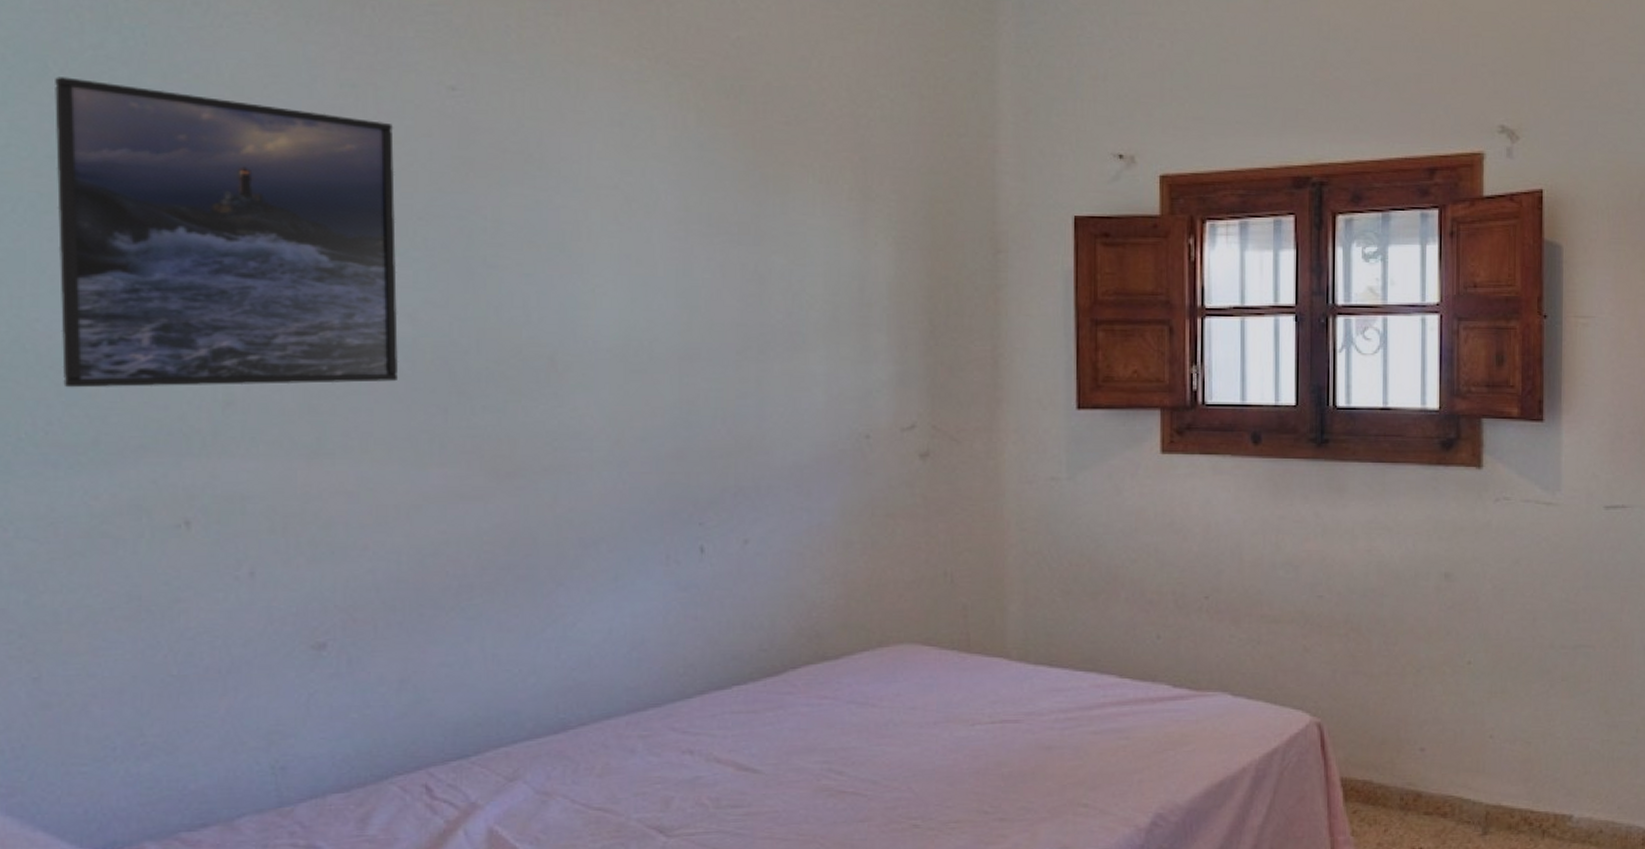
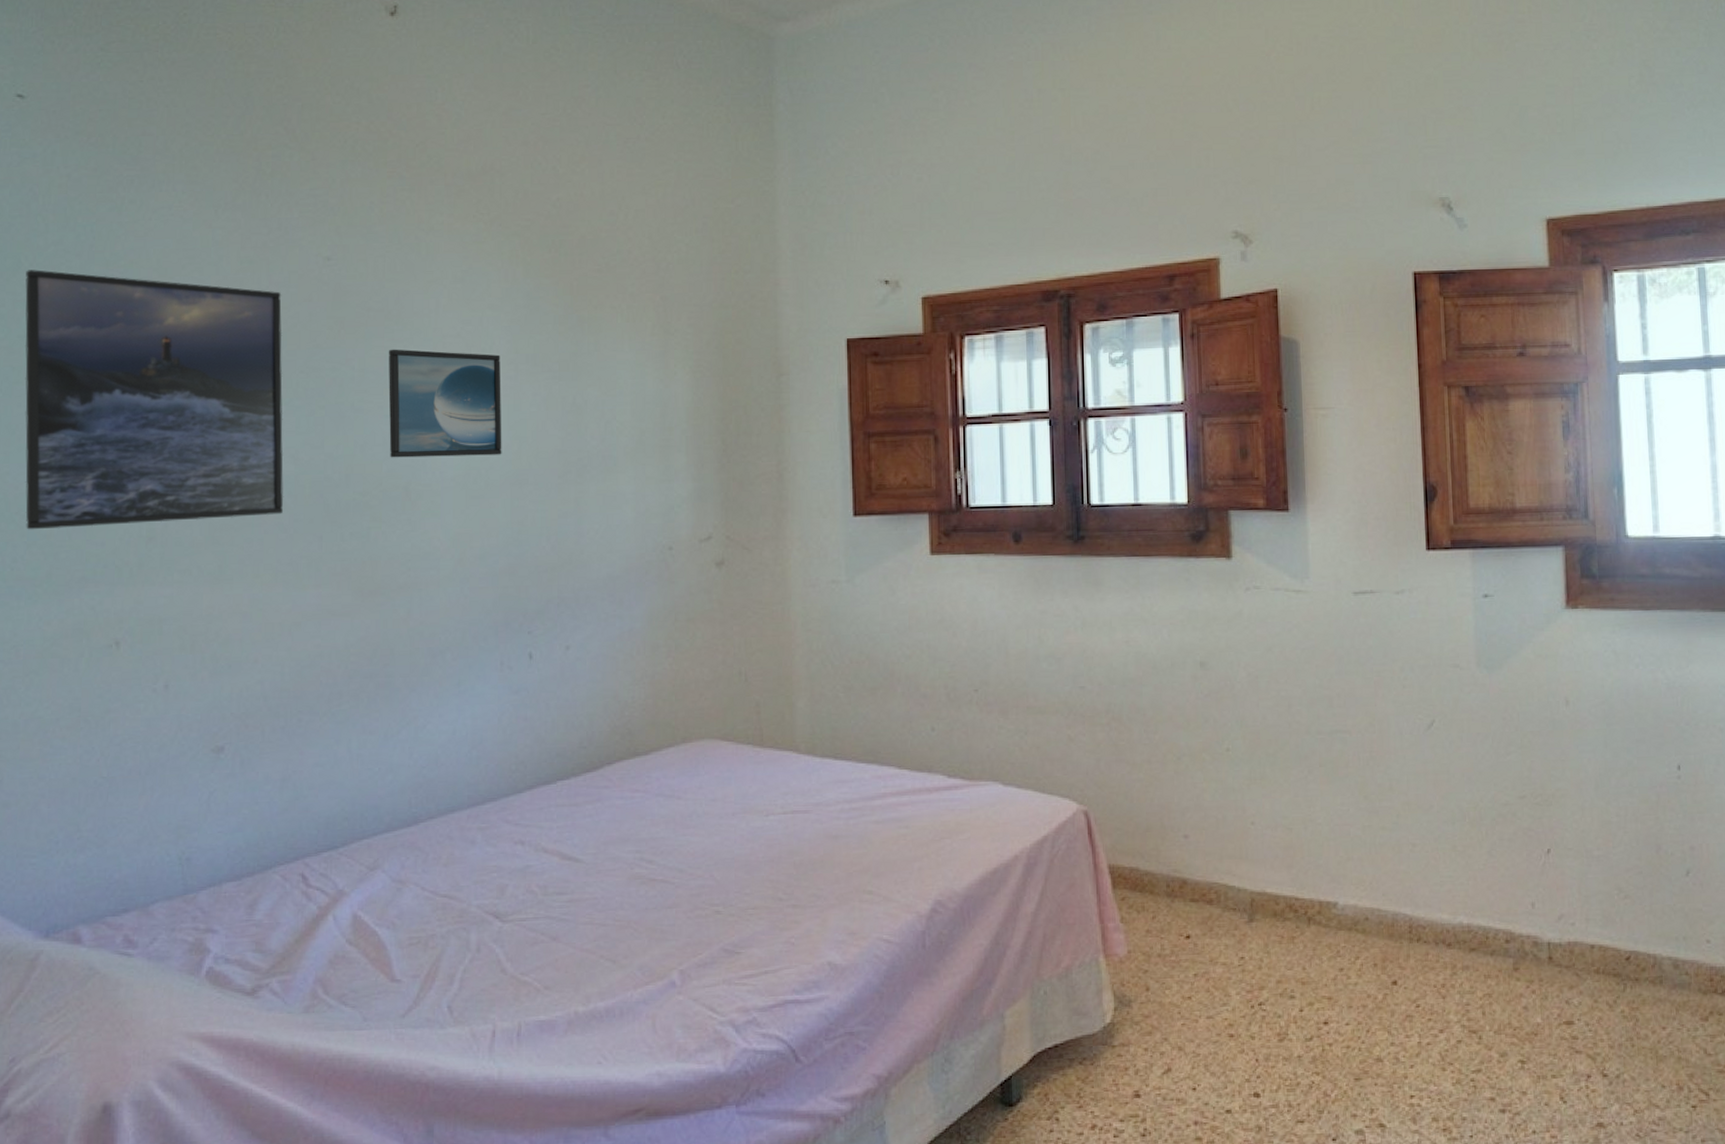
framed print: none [528,198,669,325] -> present [388,349,502,458]

